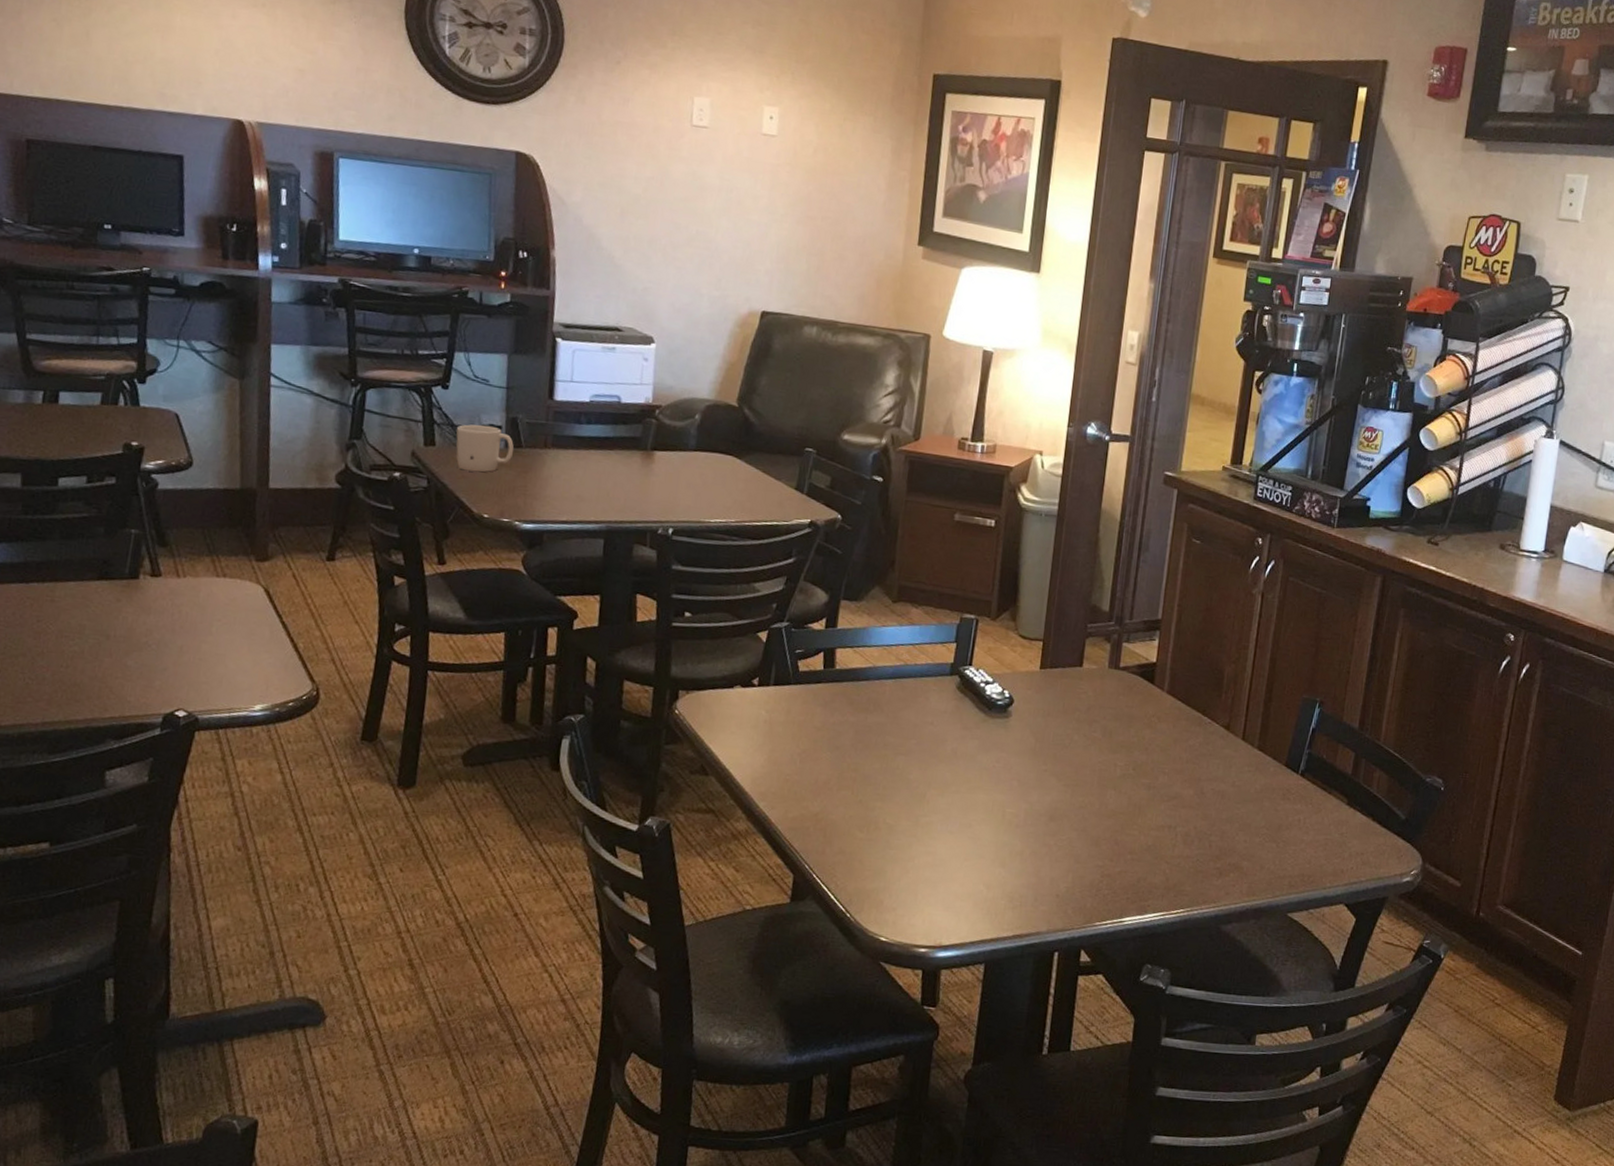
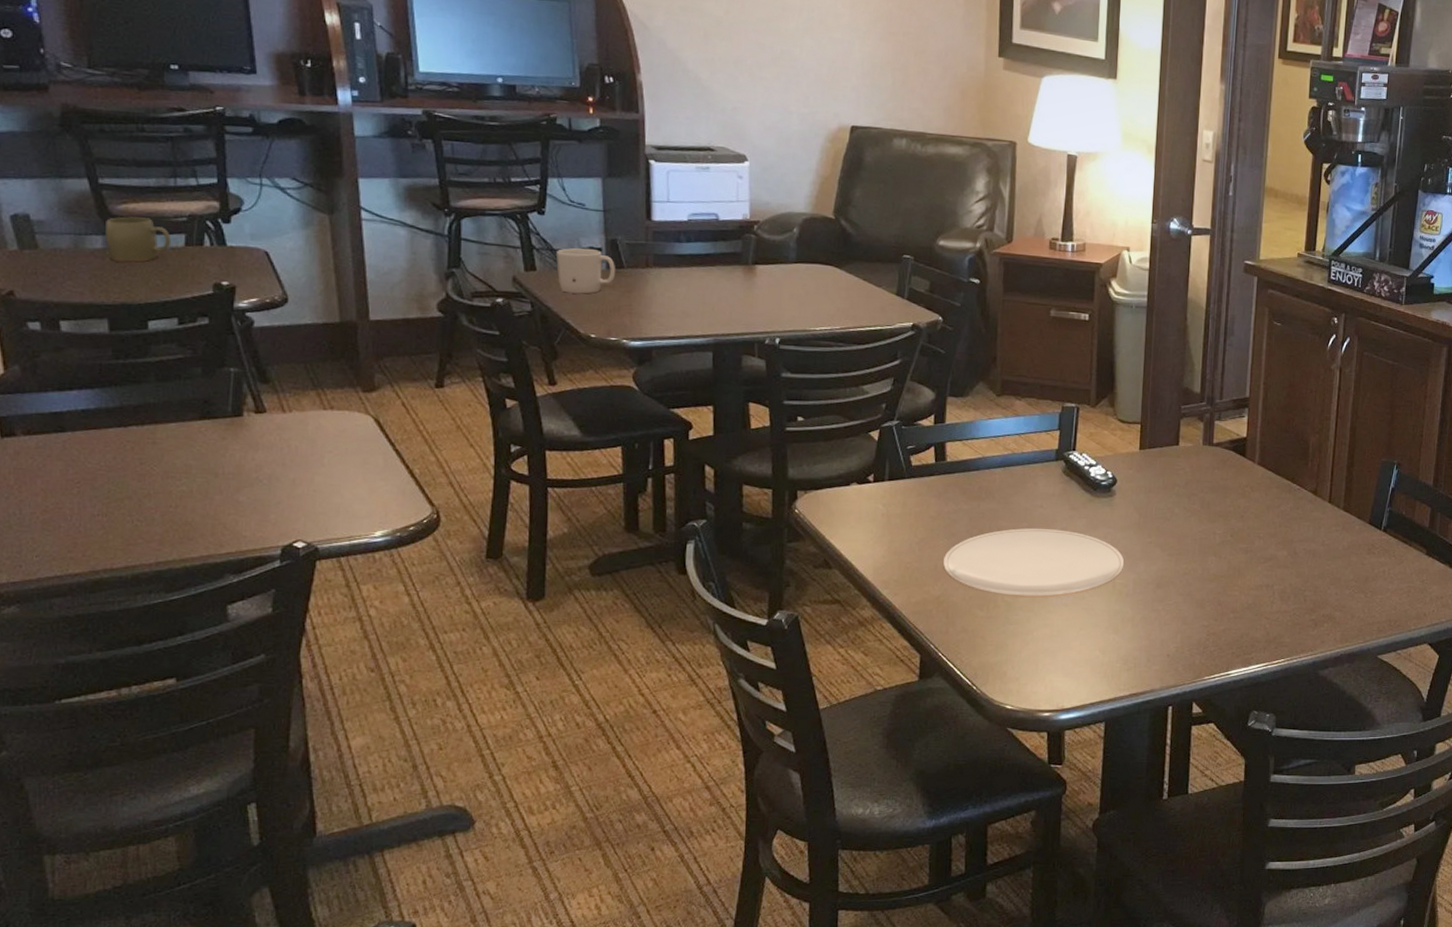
mug: none [27,372,88,419] -> present [105,216,170,263]
plate: none [824,745,1017,824] -> present [942,528,1125,599]

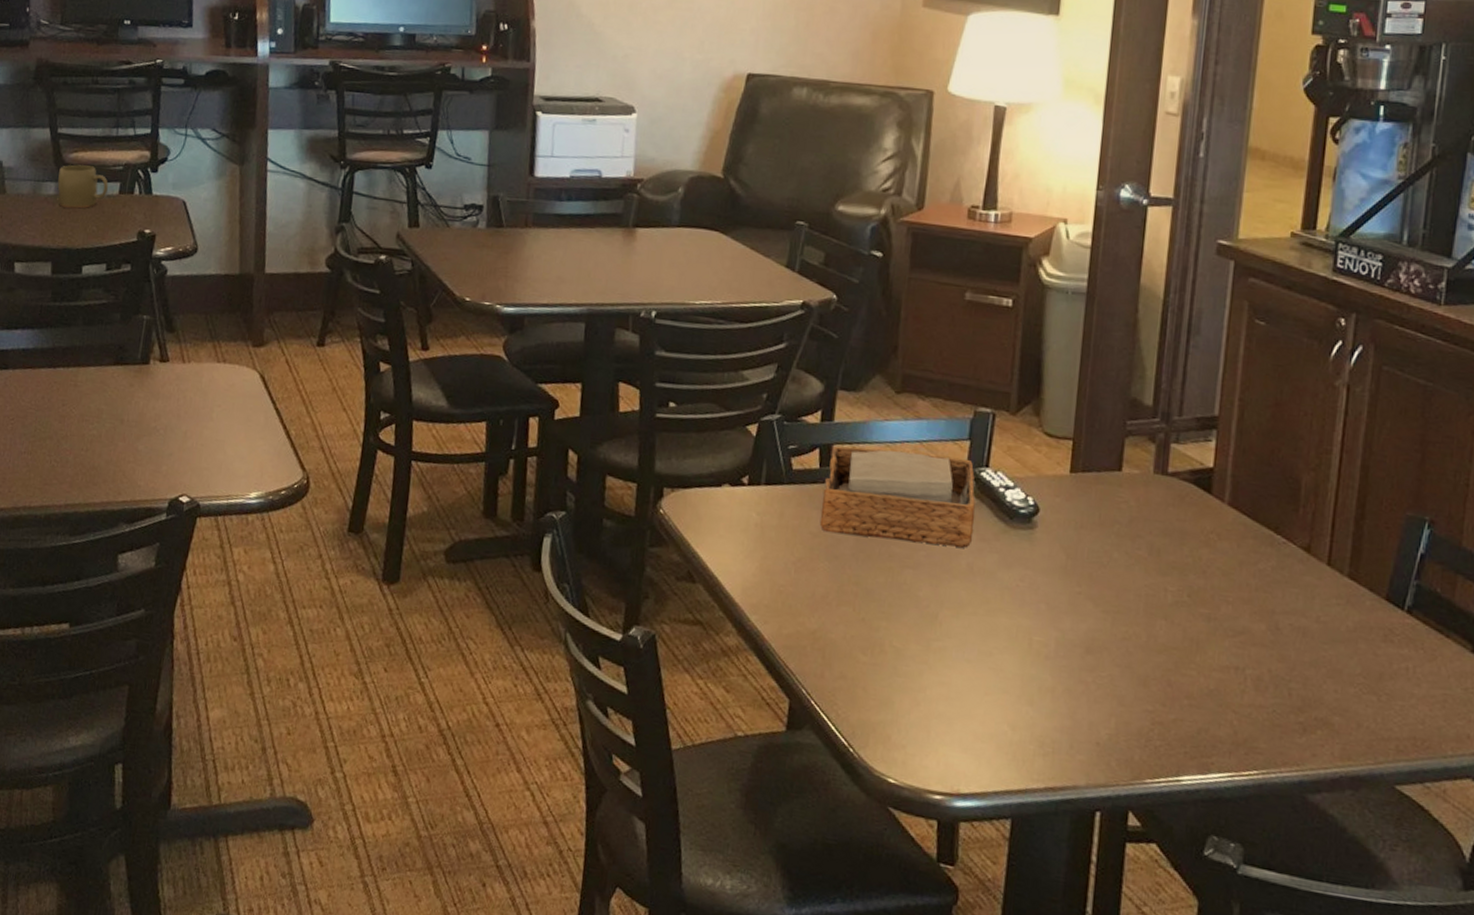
mug: present [555,248,616,294] -> none [439,204,496,254]
napkin holder: none [938,443,1066,517] -> present [819,446,976,548]
plate: present [942,528,1125,599] -> none [821,557,1045,650]

